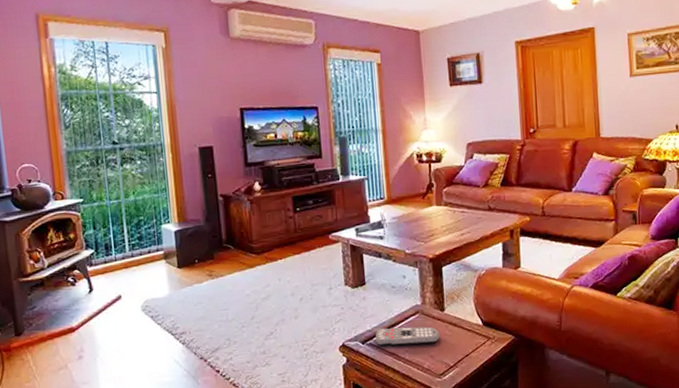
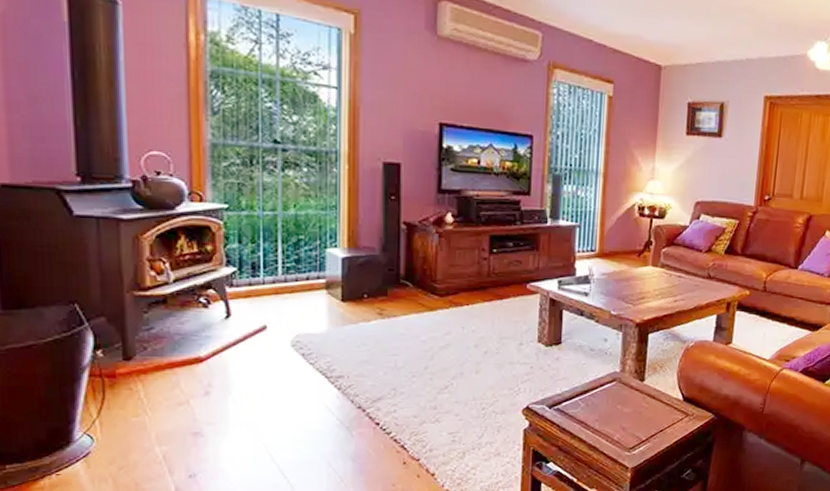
remote control: present [375,326,440,347] -> none [563,393,636,414]

